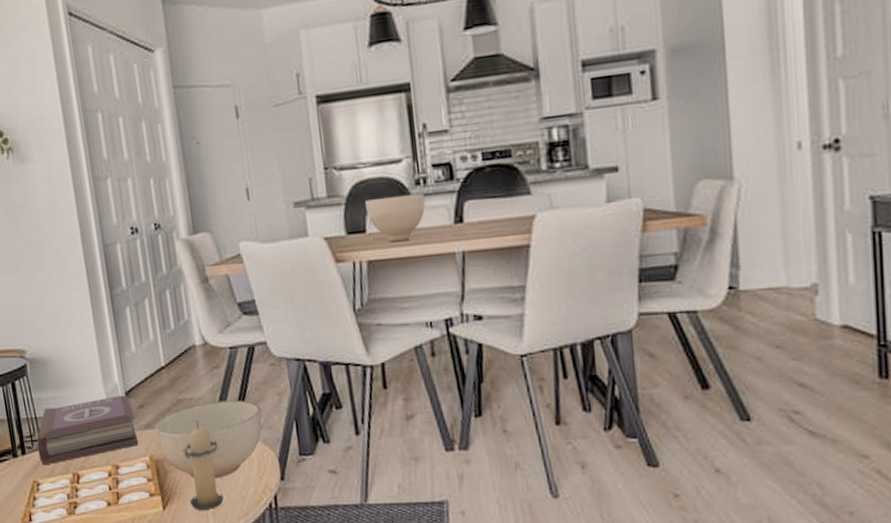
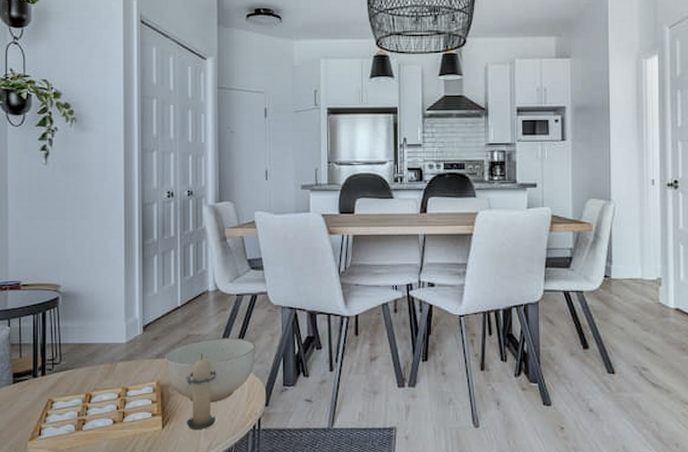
book: present [37,395,139,466] -> none [57,328,149,386]
bowl: present [365,194,426,243] -> none [356,188,401,223]

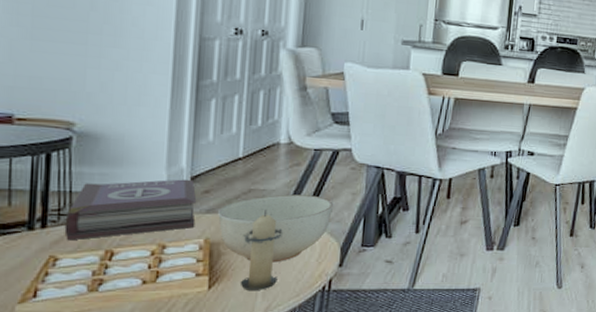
book: none [57,328,149,386] -> present [64,179,197,241]

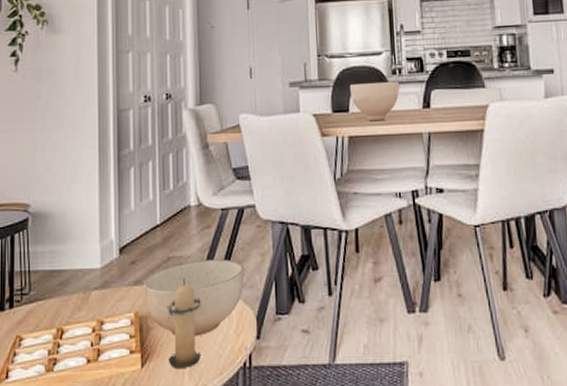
book: present [64,179,197,241] -> none [26,251,126,320]
bowl: none [462,52,510,89] -> present [350,81,400,122]

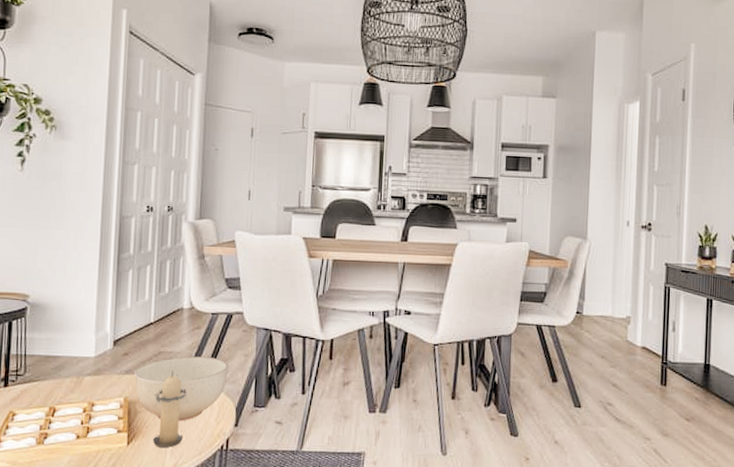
bowl: present [350,81,400,122] -> none [338,214,383,249]

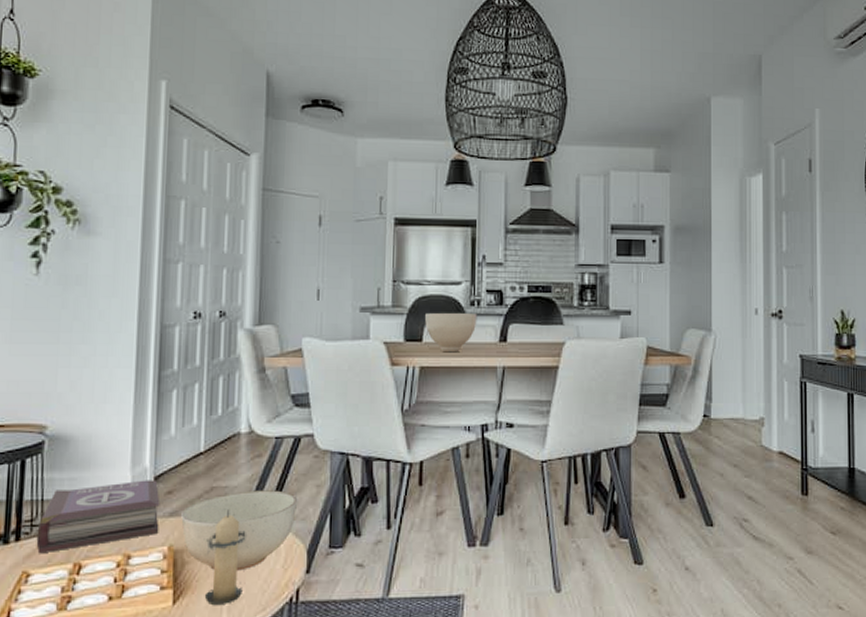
book: none [20,343,118,398] -> present [36,480,160,554]
bowl: none [338,214,383,249] -> present [425,312,477,353]

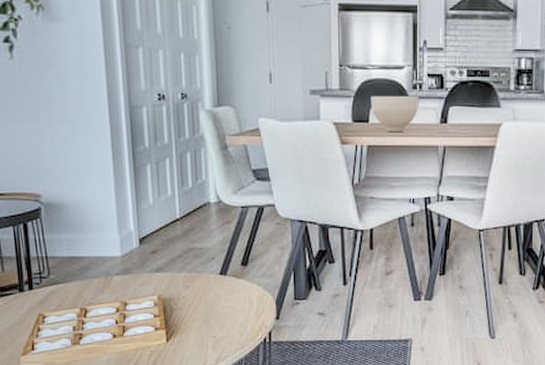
book: present [36,480,160,554] -> none [46,241,149,300]
bowl: present [181,490,298,571] -> none [166,251,265,317]
candle: present [204,510,248,606] -> none [189,267,224,344]

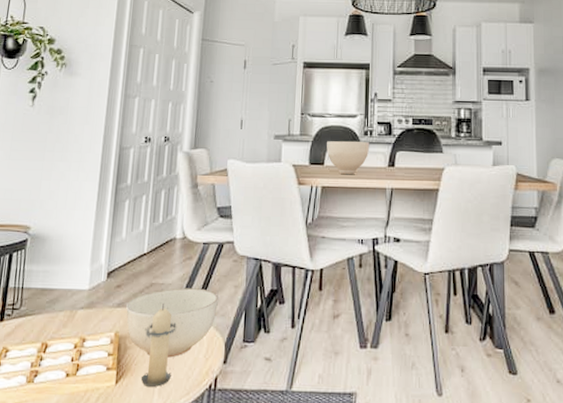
bowl: none [166,251,265,317] -> present [126,288,219,358]
candle: none [189,267,224,344] -> present [140,304,178,388]

